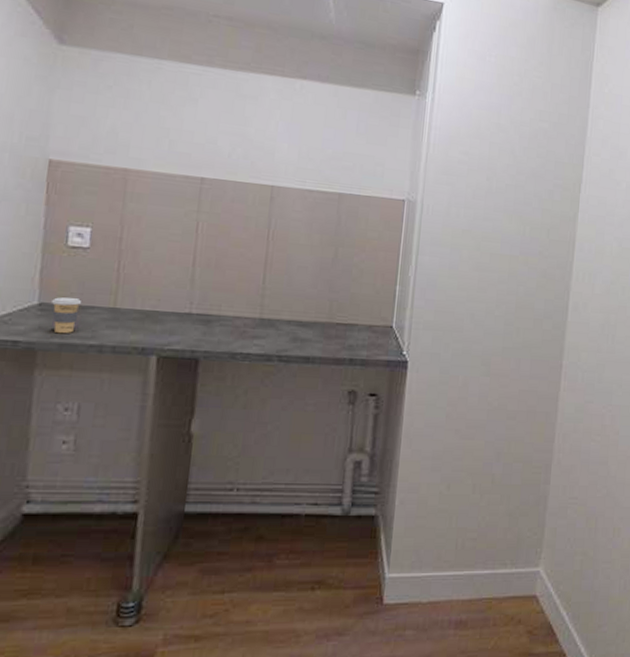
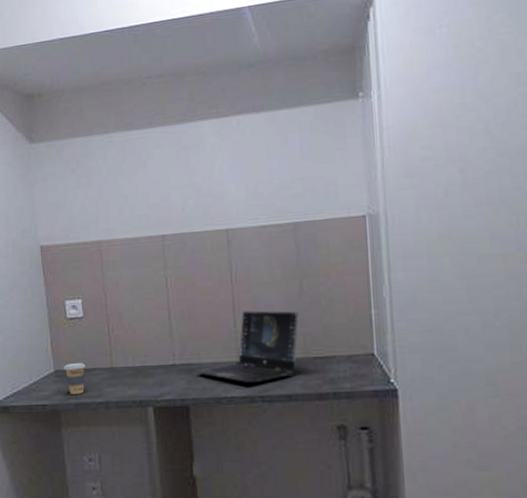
laptop computer: none [213,269,330,342] -> present [196,310,299,383]

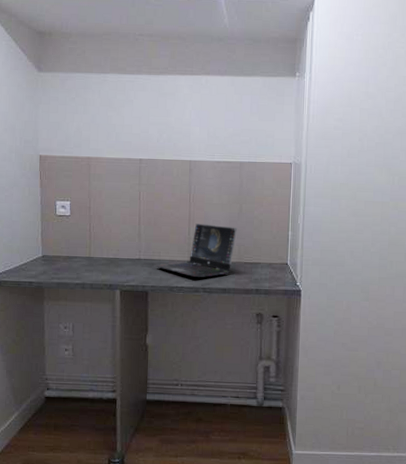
coffee cup: present [63,362,86,395] -> none [49,250,69,276]

